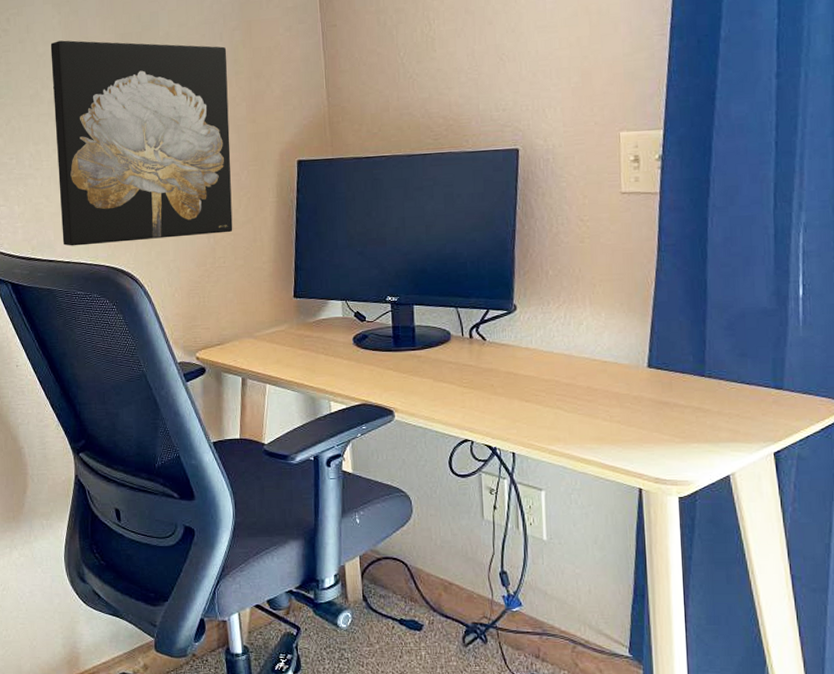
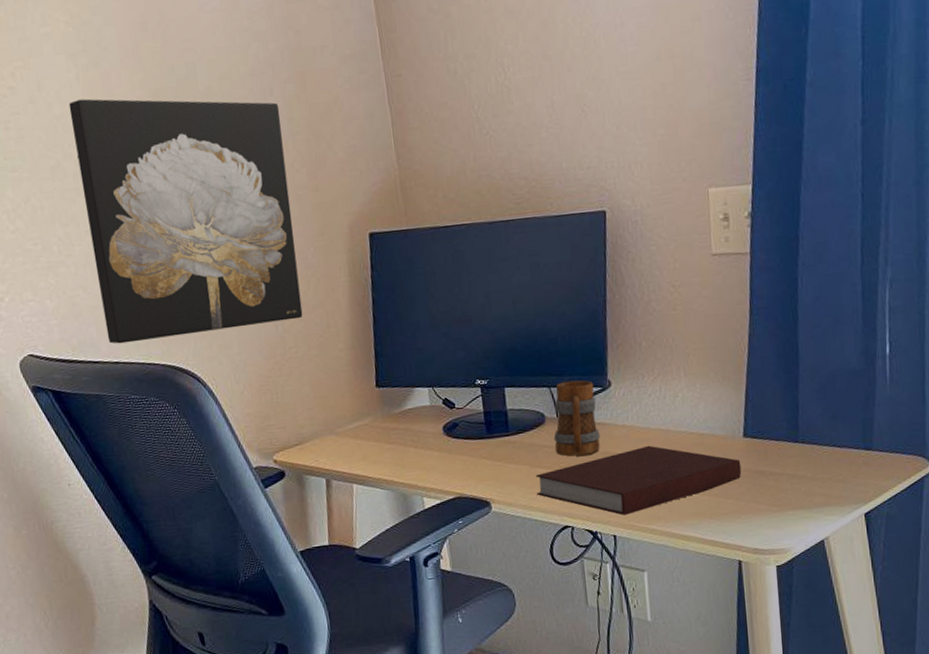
notebook: none [438,368,645,434] -> present [535,445,742,515]
mug: none [458,302,504,374] -> present [553,380,600,457]

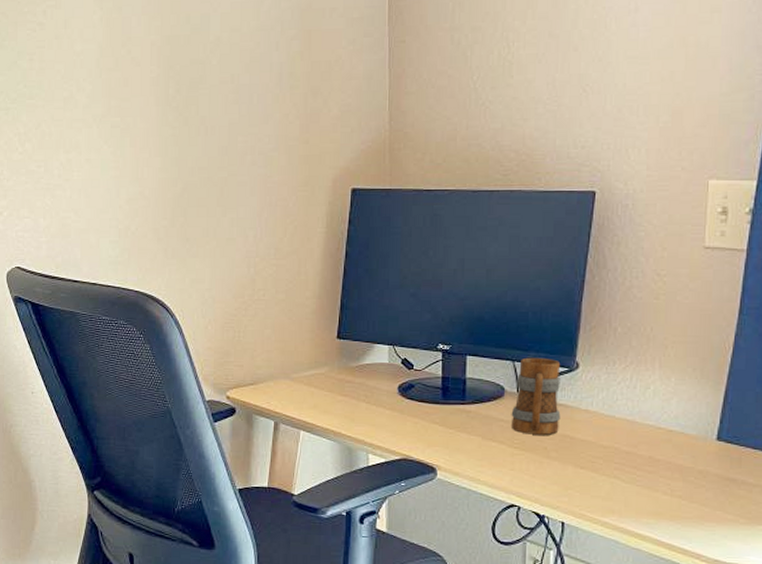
wall art: present [68,98,303,344] -> none [89,39,283,267]
notebook: present [535,445,742,515] -> none [485,434,711,503]

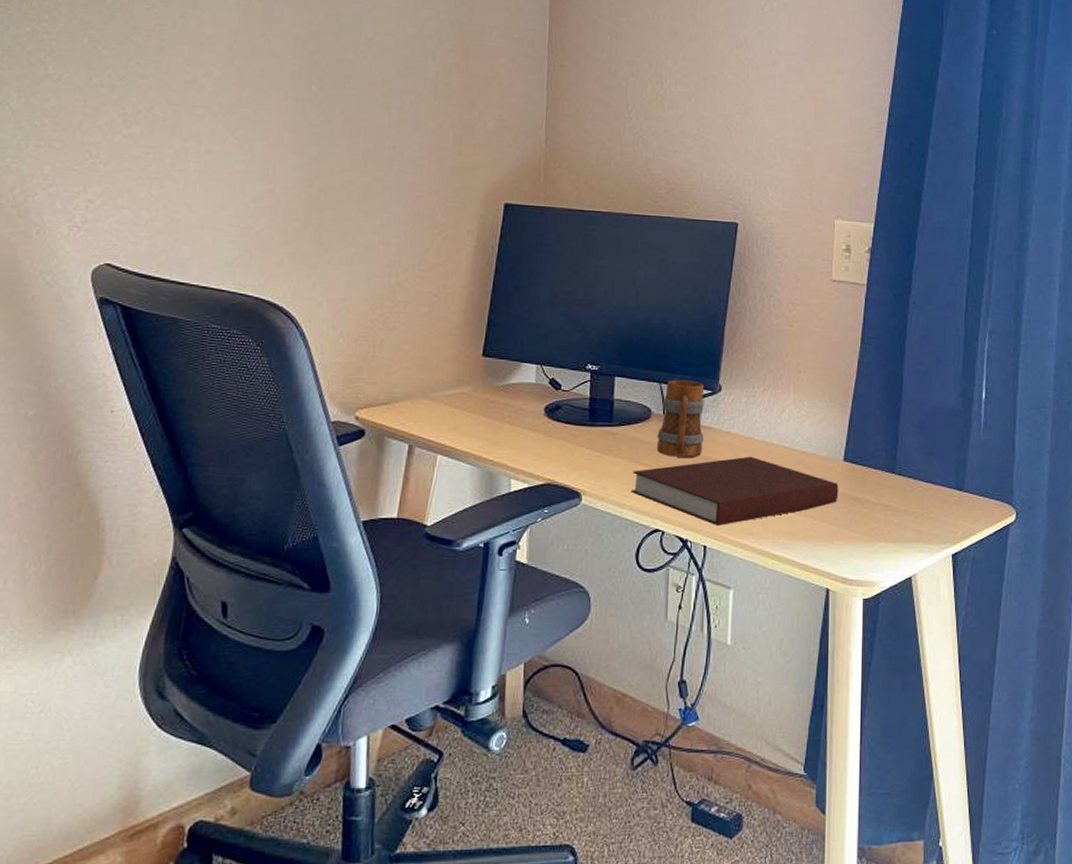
notebook: none [485,434,711,503] -> present [630,456,839,526]

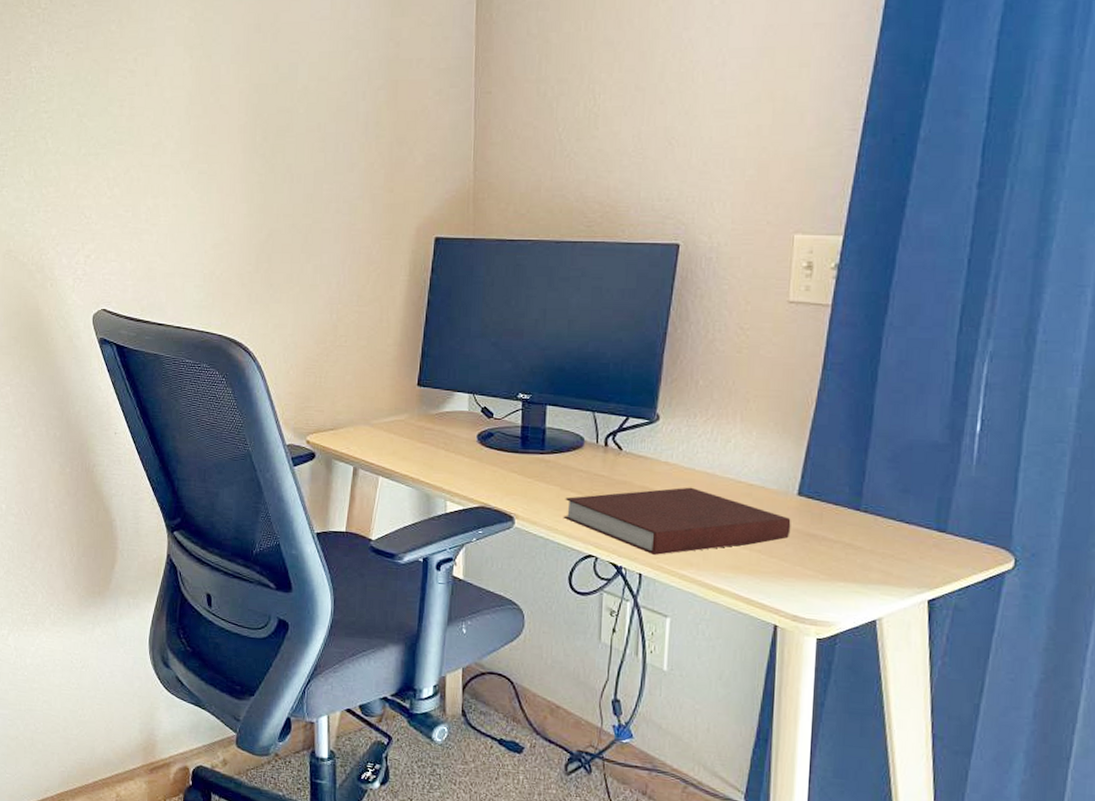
mug: present [656,379,705,457] -> none [589,408,641,487]

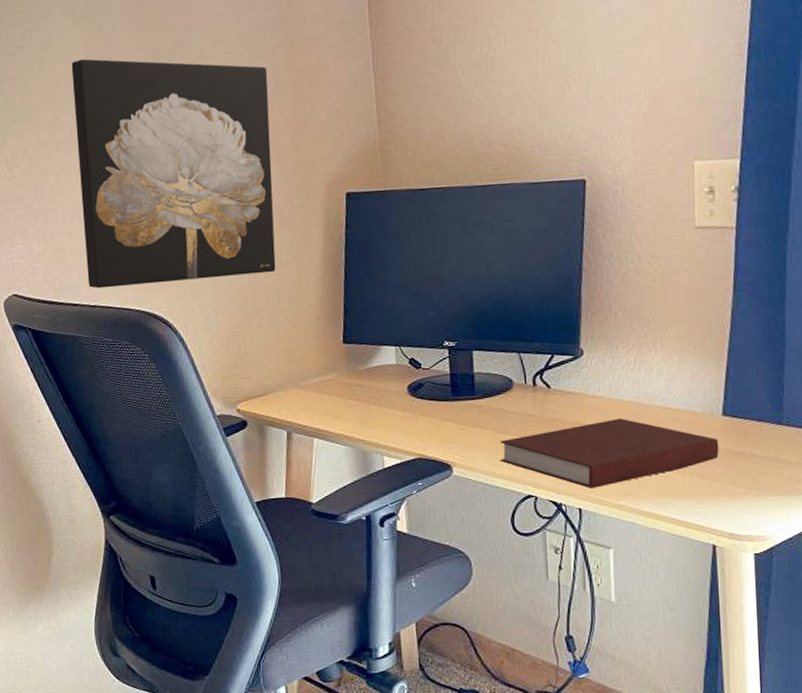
wall art: none [174,87,369,311] -> present [71,59,276,289]

